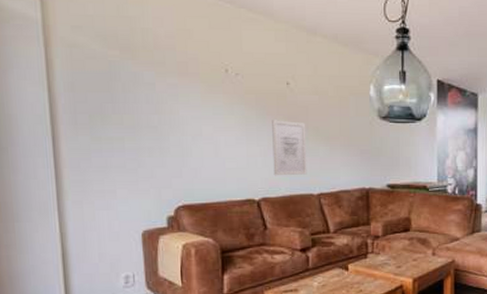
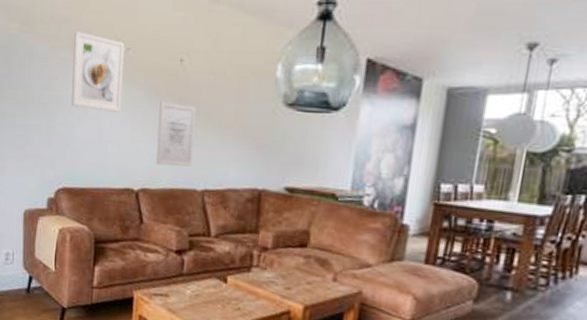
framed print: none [181,59,235,131] -> present [72,31,124,112]

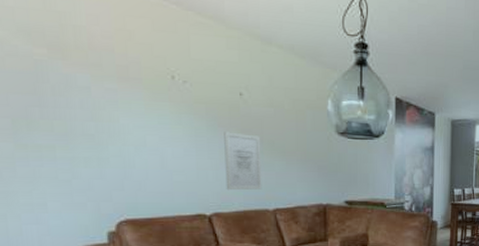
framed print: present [72,31,124,112] -> none [120,62,183,142]

